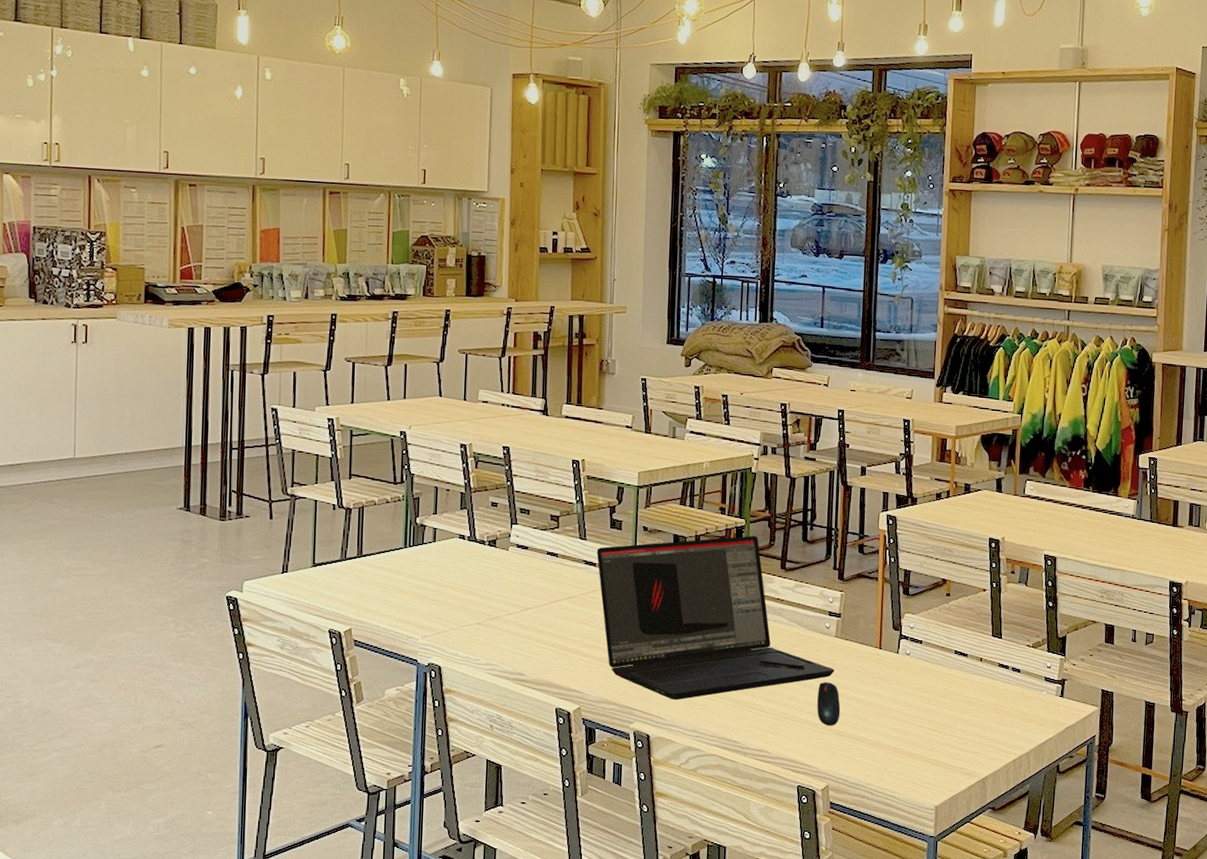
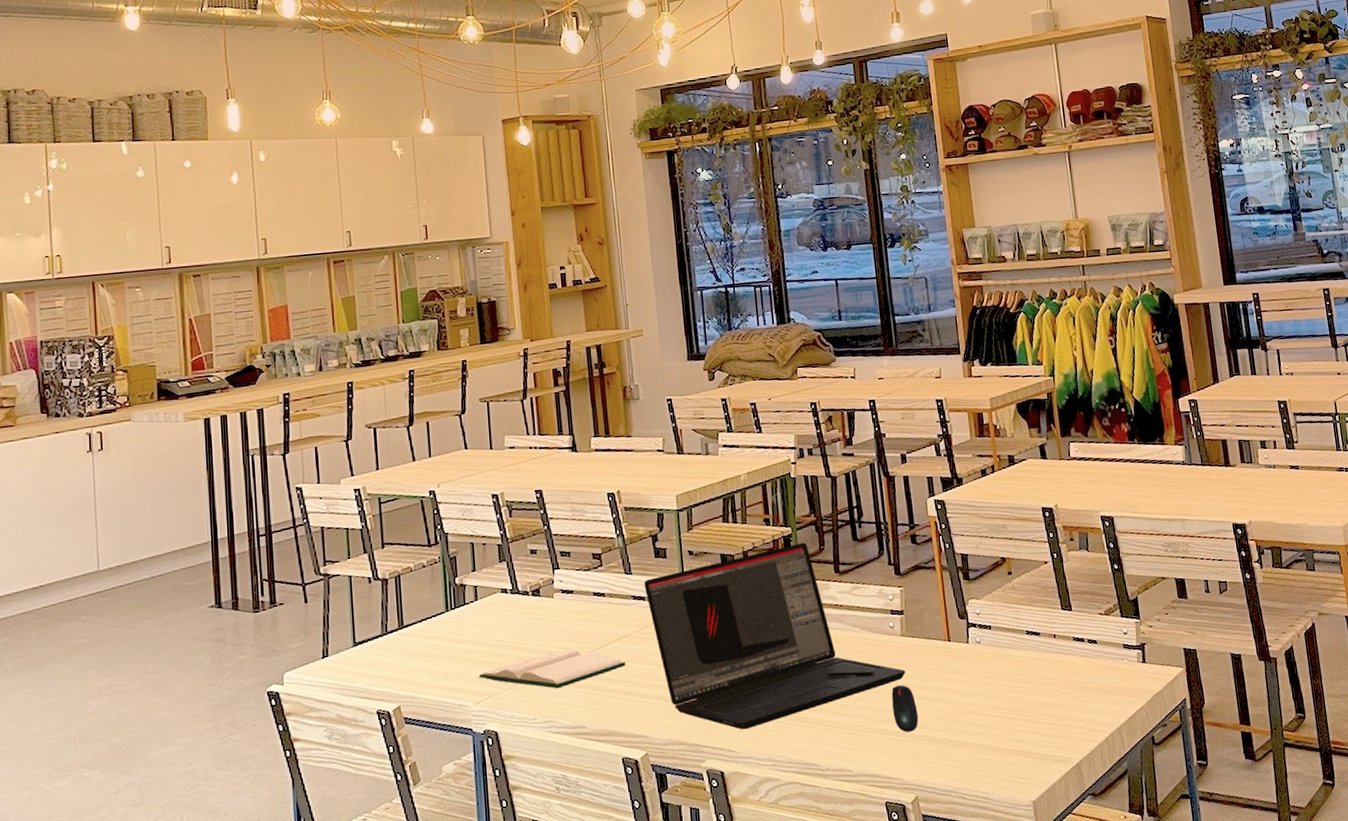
hardback book: none [429,601,570,636] -> present [479,649,626,689]

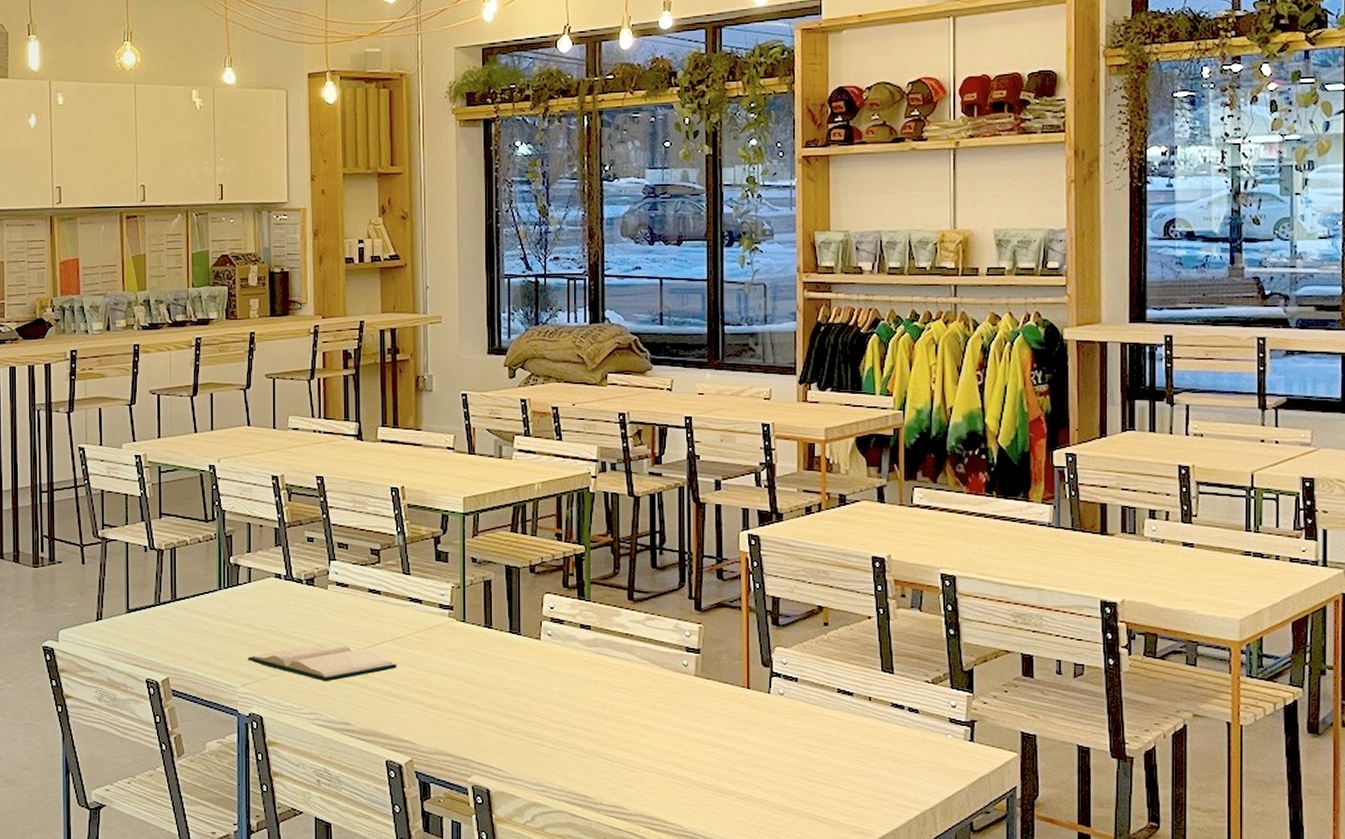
laptop: present [644,542,906,730] -> none [422,563,696,751]
mouse: present [891,685,919,733] -> none [678,728,705,778]

